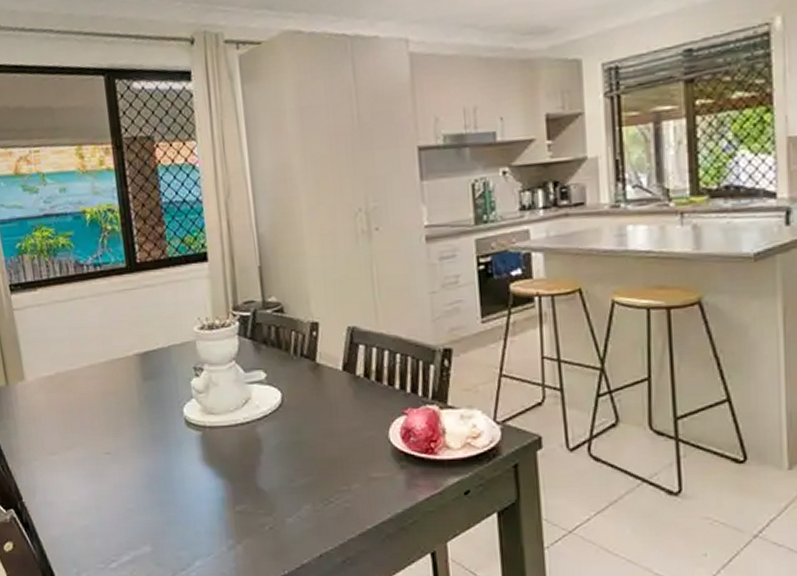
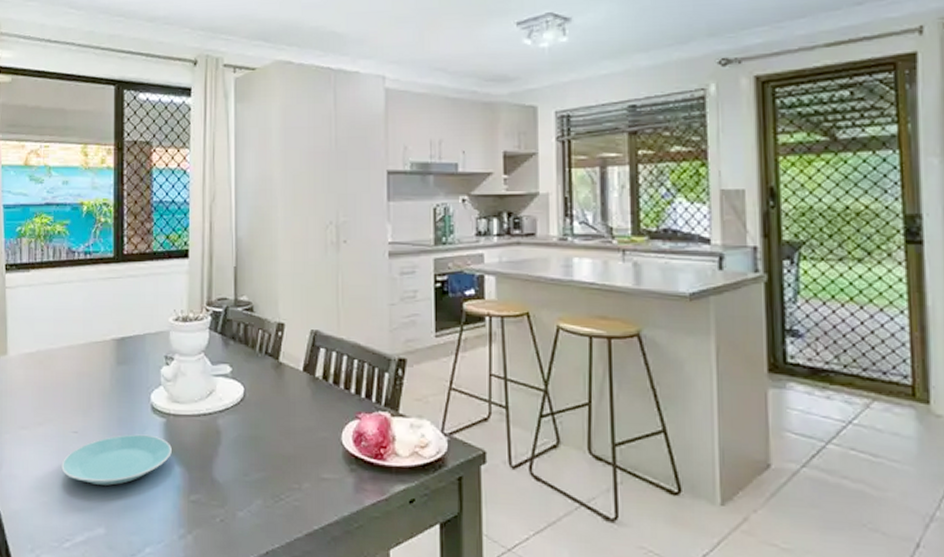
plate: none [97,449,212,504] -> present [61,434,172,486]

